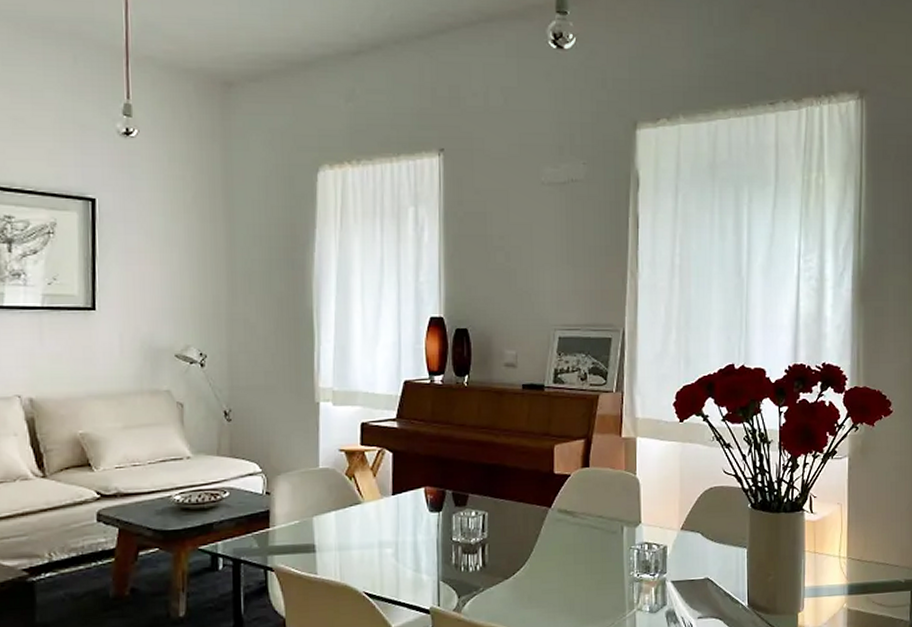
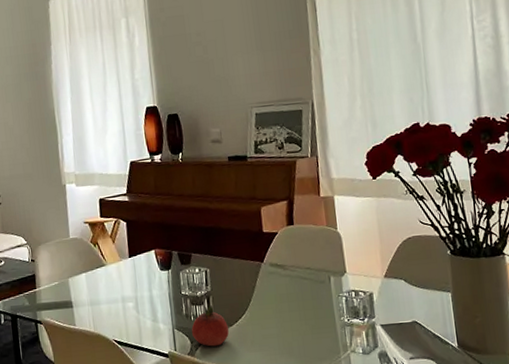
fruit: none [459,555,504,602] -> present [191,305,229,347]

